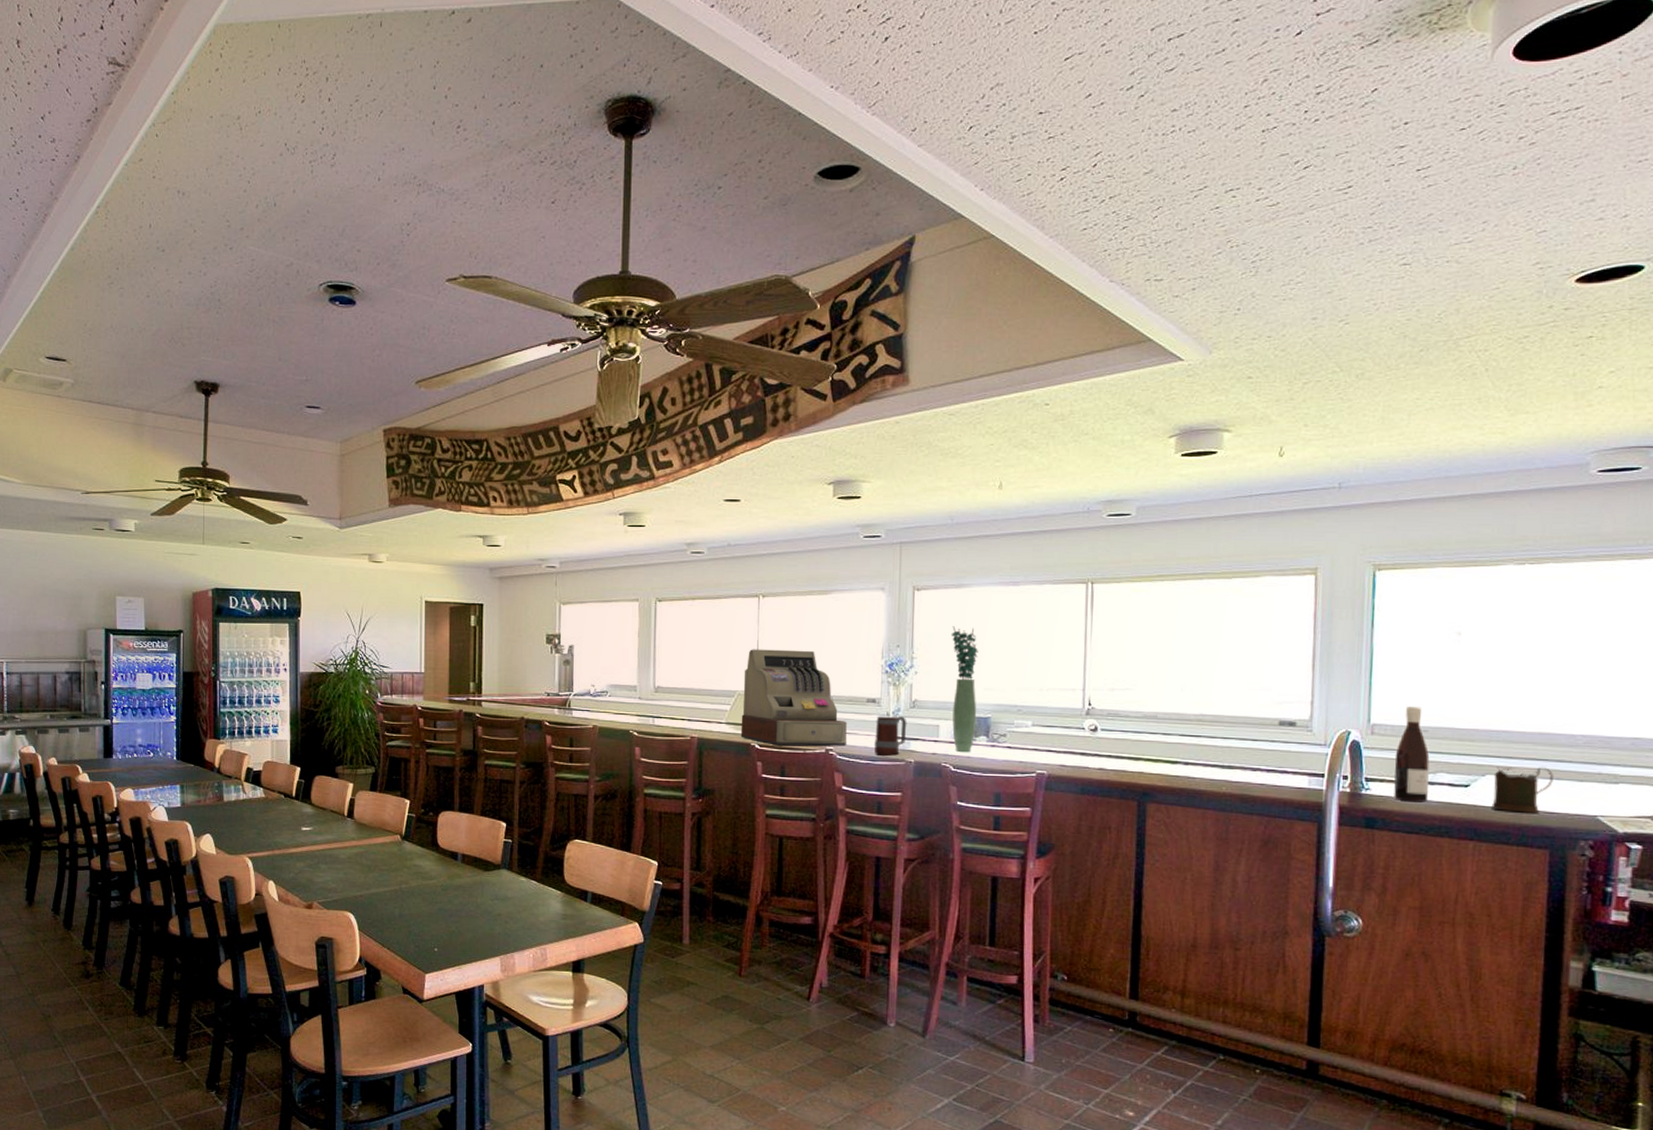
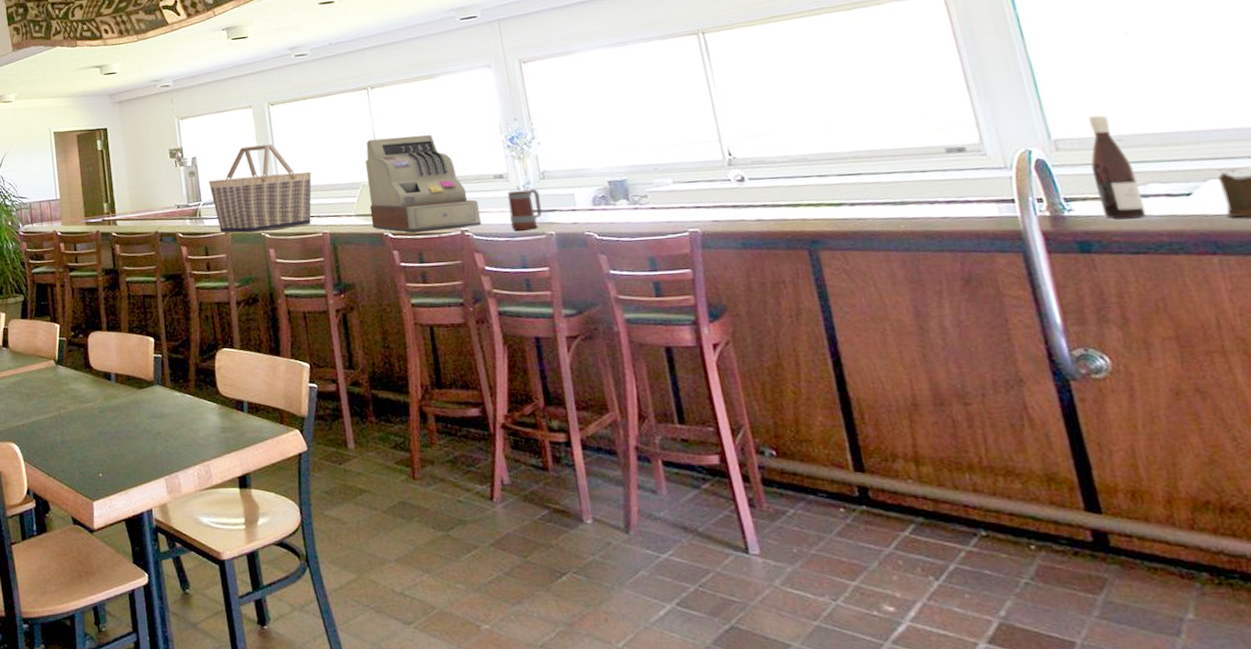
basket: none [583,641,689,730] -> present [209,144,312,234]
vase: present [951,626,978,753] -> none [567,92,614,220]

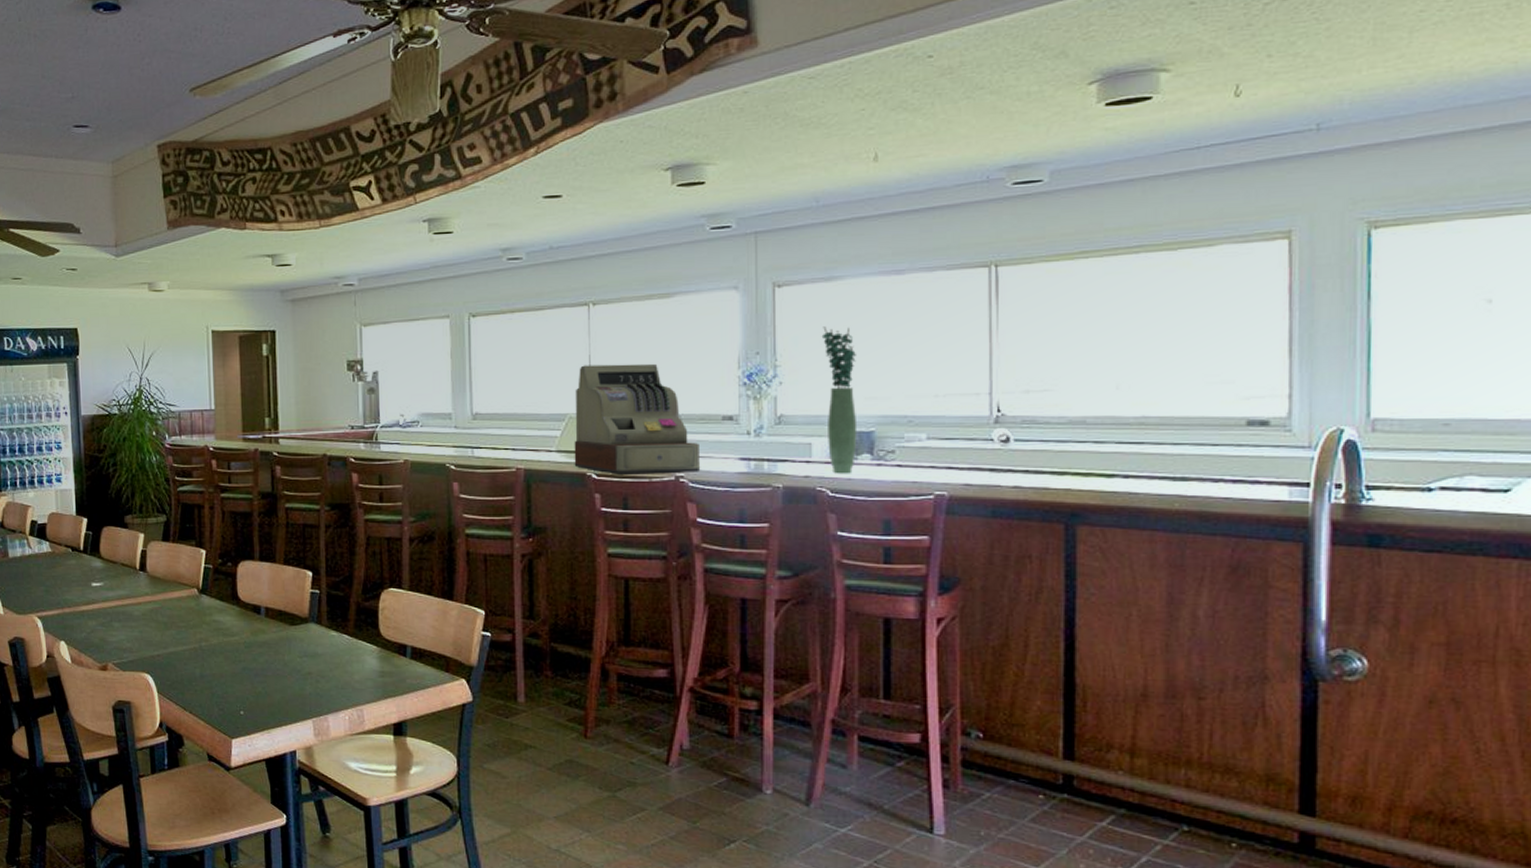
basket: present [209,144,312,234] -> none [391,363,511,463]
beer mug: present [507,189,542,231] -> none [733,435,772,481]
vase: none [567,92,614,220] -> present [821,326,858,474]
bottle: present [1088,115,1147,219] -> none [1404,395,1454,513]

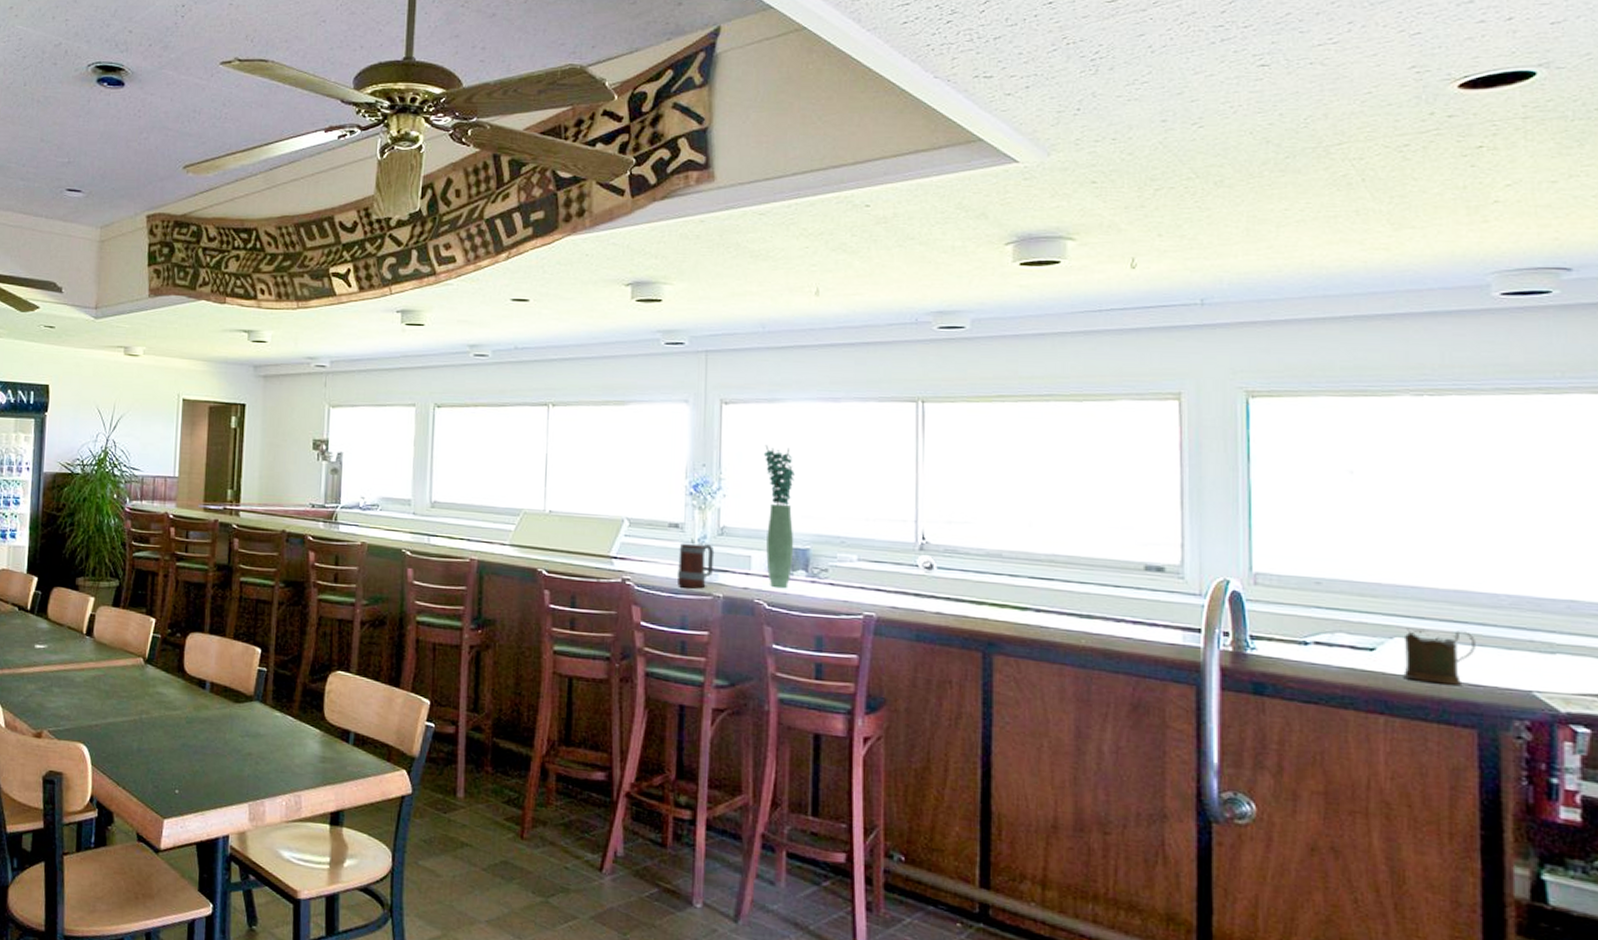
cash register: present [574,363,700,474] -> none [526,463,646,576]
beer mug: none [733,435,772,481] -> present [676,543,715,589]

